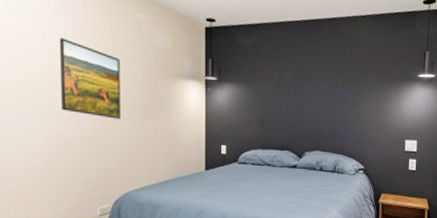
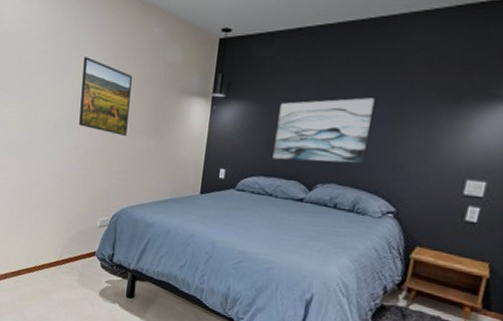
wall art: none [266,80,338,134] -> present [272,97,375,164]

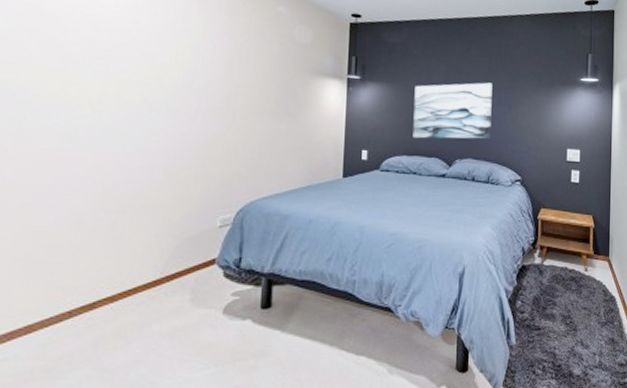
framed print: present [79,57,132,136] -> none [186,30,255,119]

